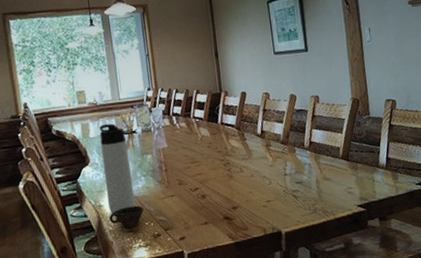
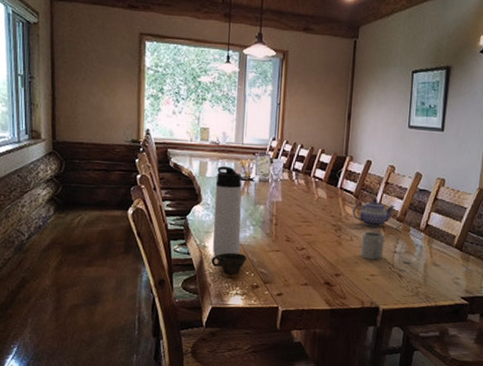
teapot: none [237,127,278,155] -> present [352,199,396,227]
cup: none [250,158,275,187] -> present [360,231,385,260]

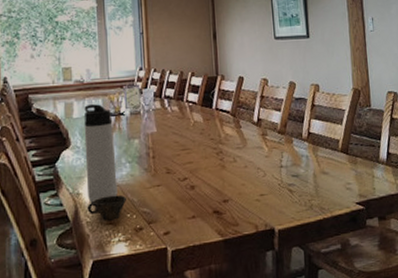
teapot: present [352,199,396,227] -> none [231,114,275,145]
cup: present [360,231,385,260] -> none [245,148,270,179]

